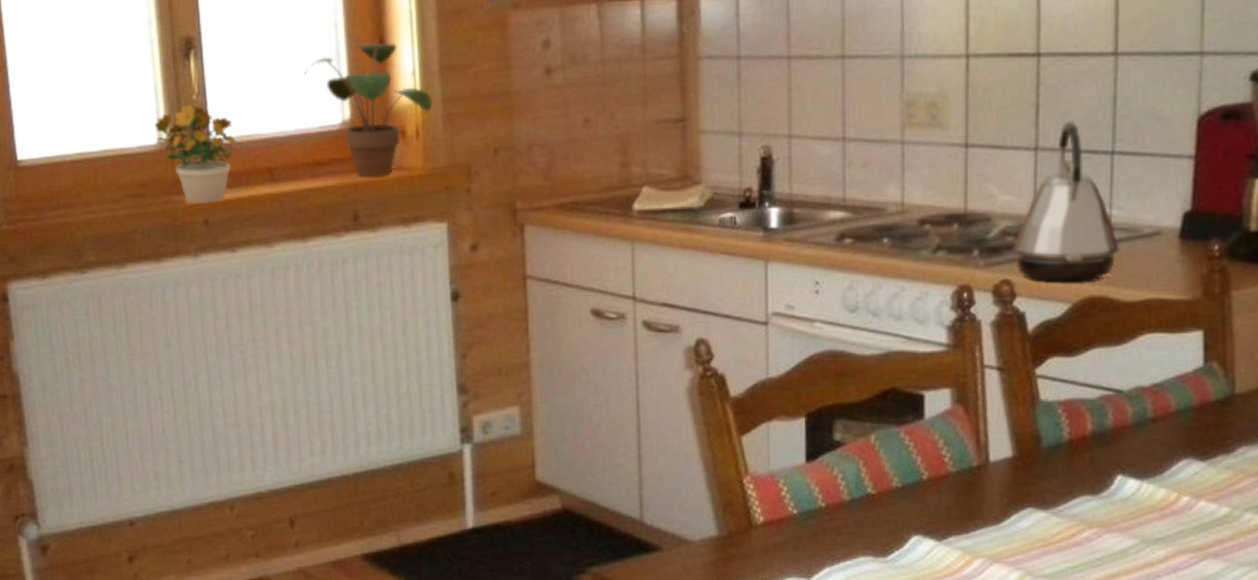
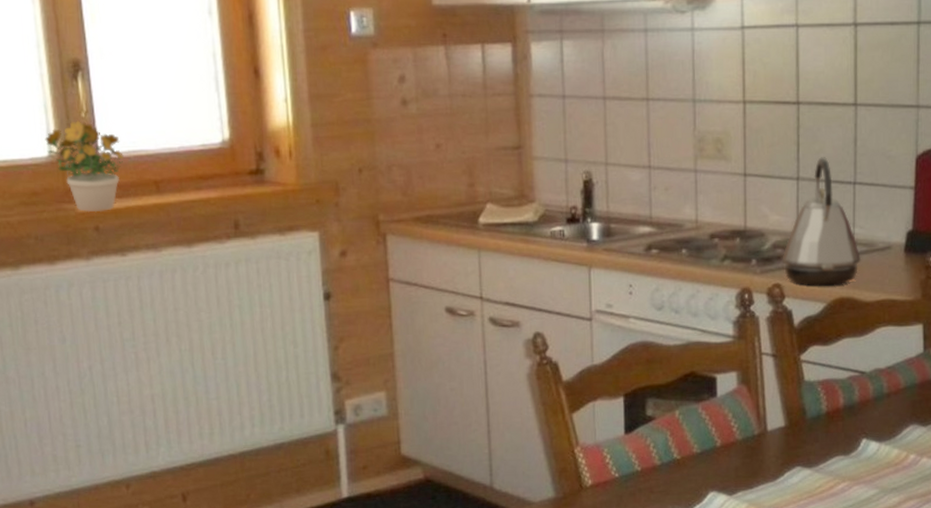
potted plant: present [304,42,433,180] -> none [186,71,304,193]

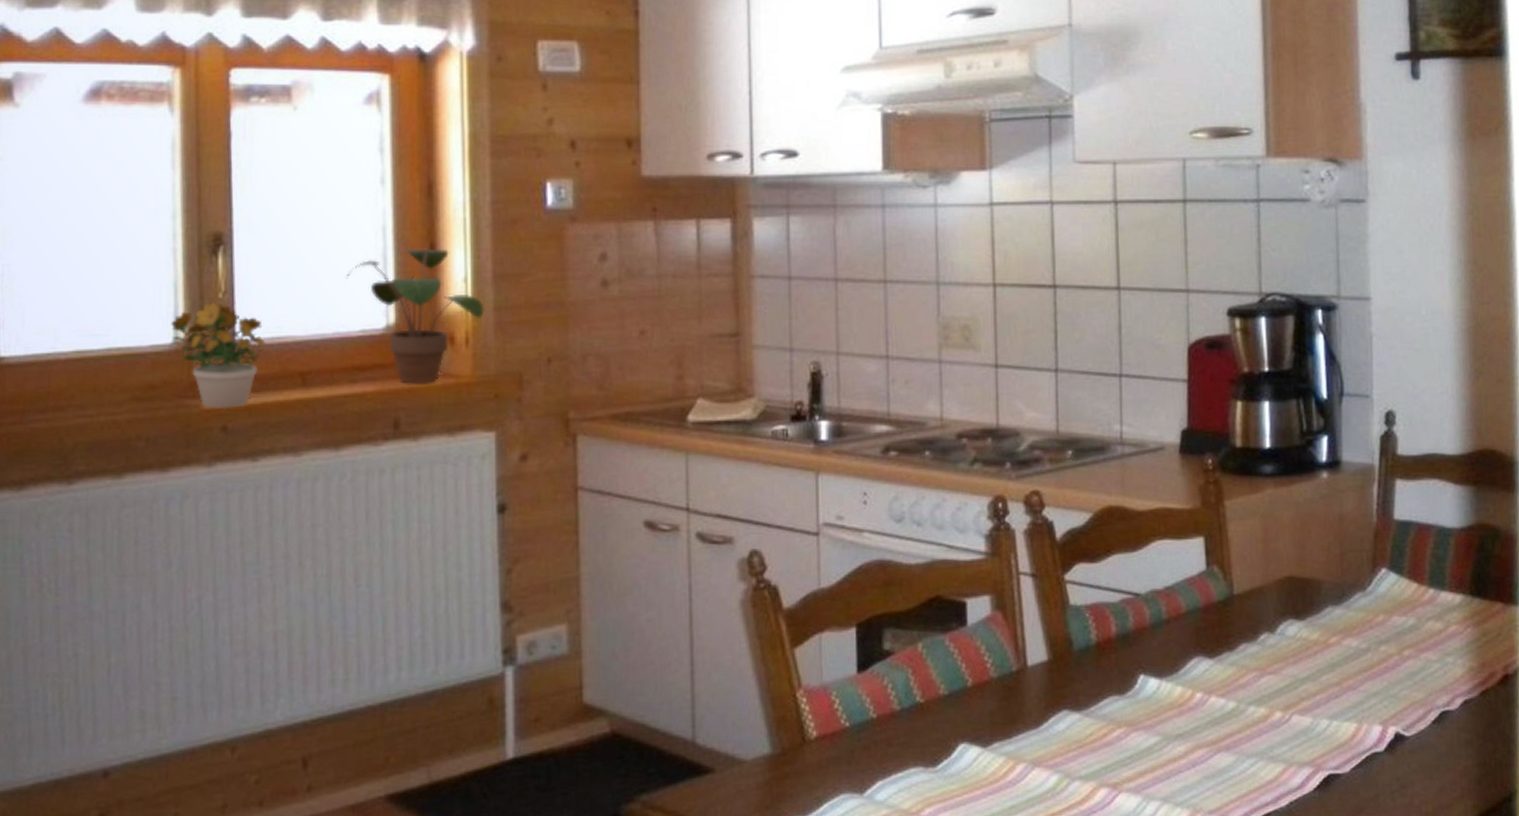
potted plant: none [186,71,304,193] -> present [347,247,485,387]
kettle: present [782,157,862,285] -> none [1040,346,1132,492]

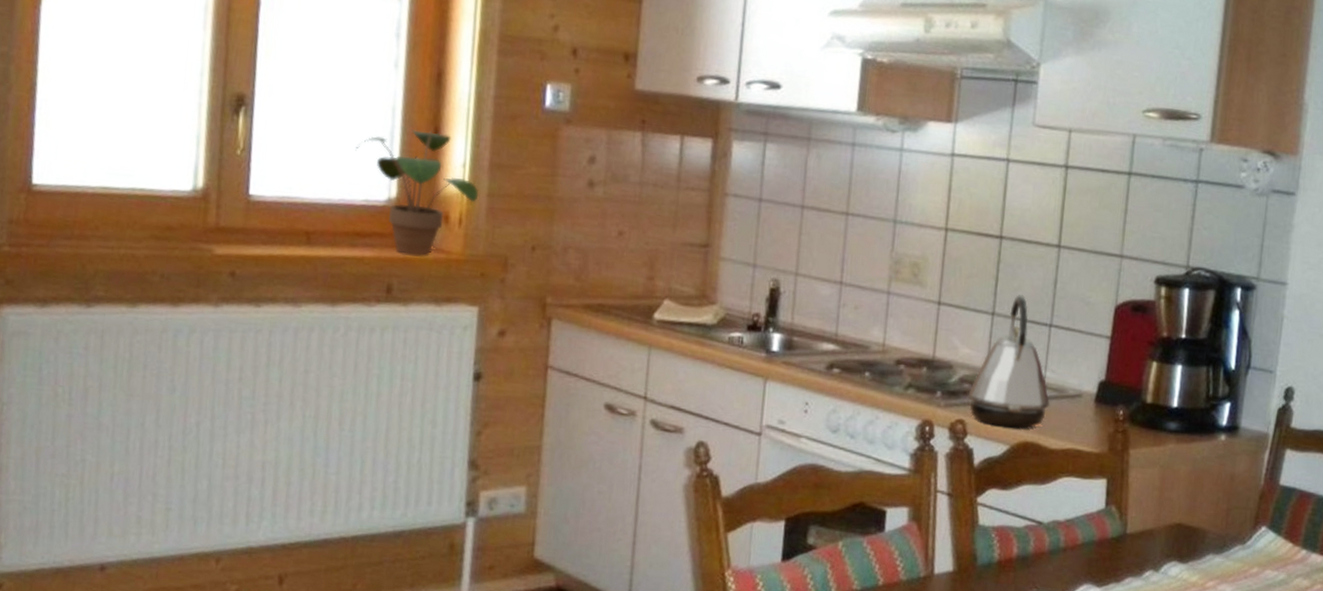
flowerpot: present [171,302,265,410] -> none [191,157,276,257]
kettle: none [1040,346,1132,492] -> present [968,295,1050,428]

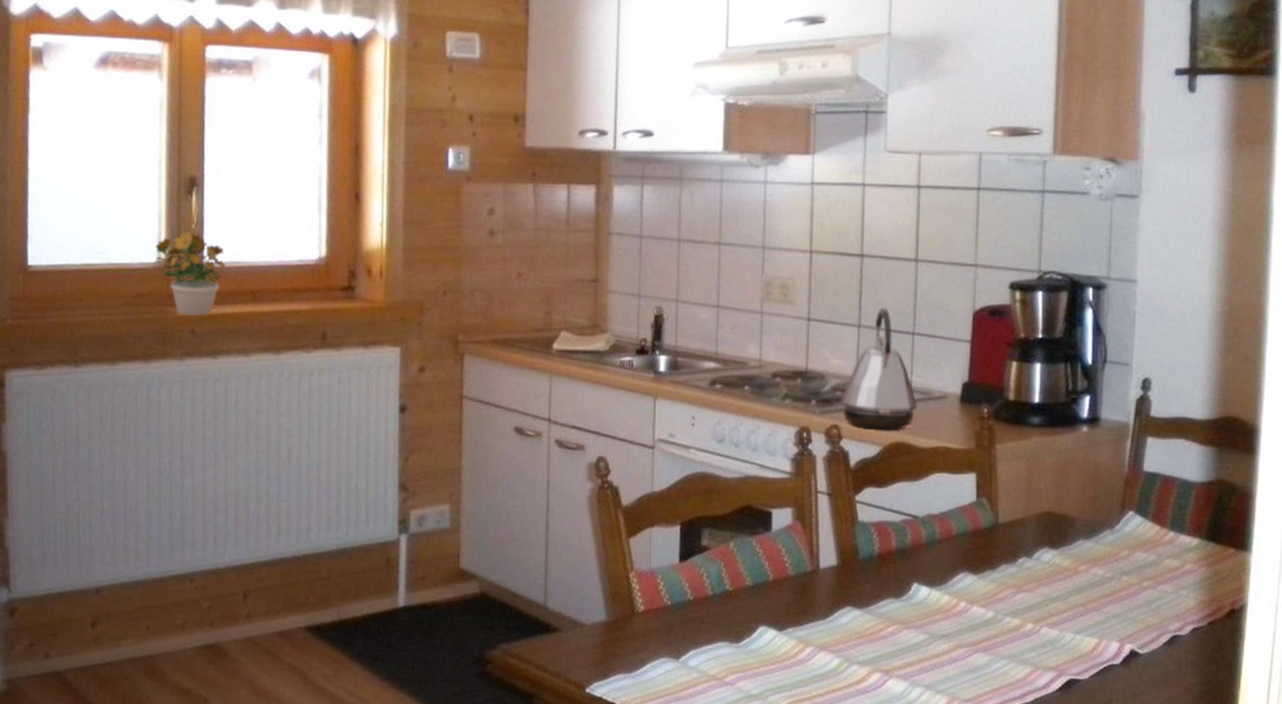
flowerpot: none [191,157,276,257] -> present [155,231,226,317]
potted plant: present [355,130,479,258] -> none [290,196,396,308]

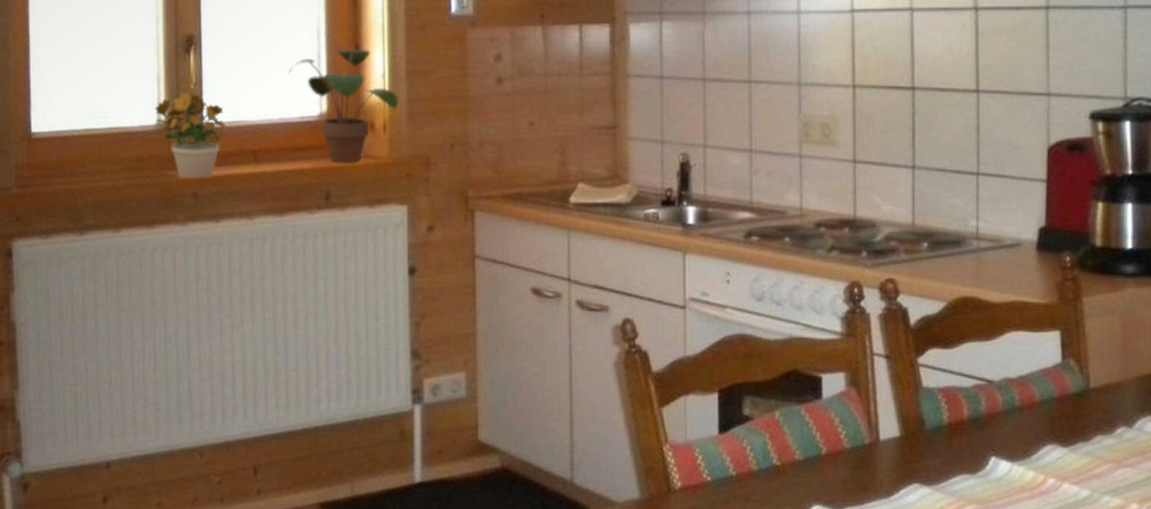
potted plant: none [290,196,396,308] -> present [289,48,399,165]
kettle: present [841,307,918,429] -> none [896,145,987,282]

